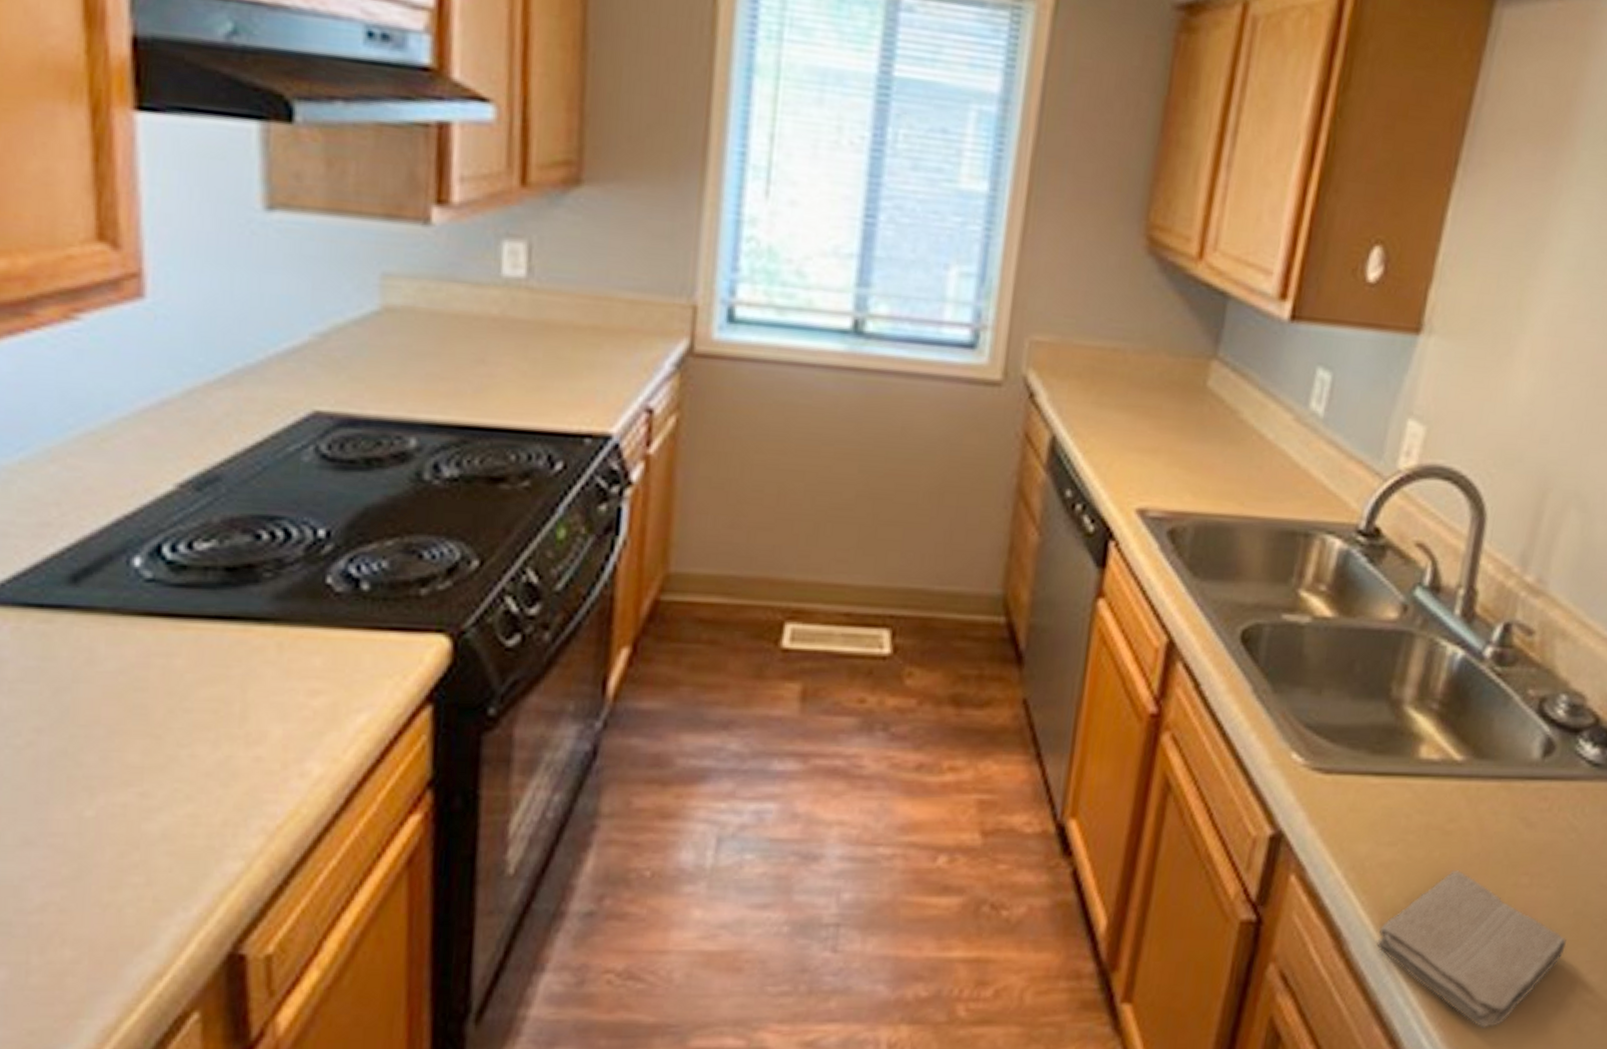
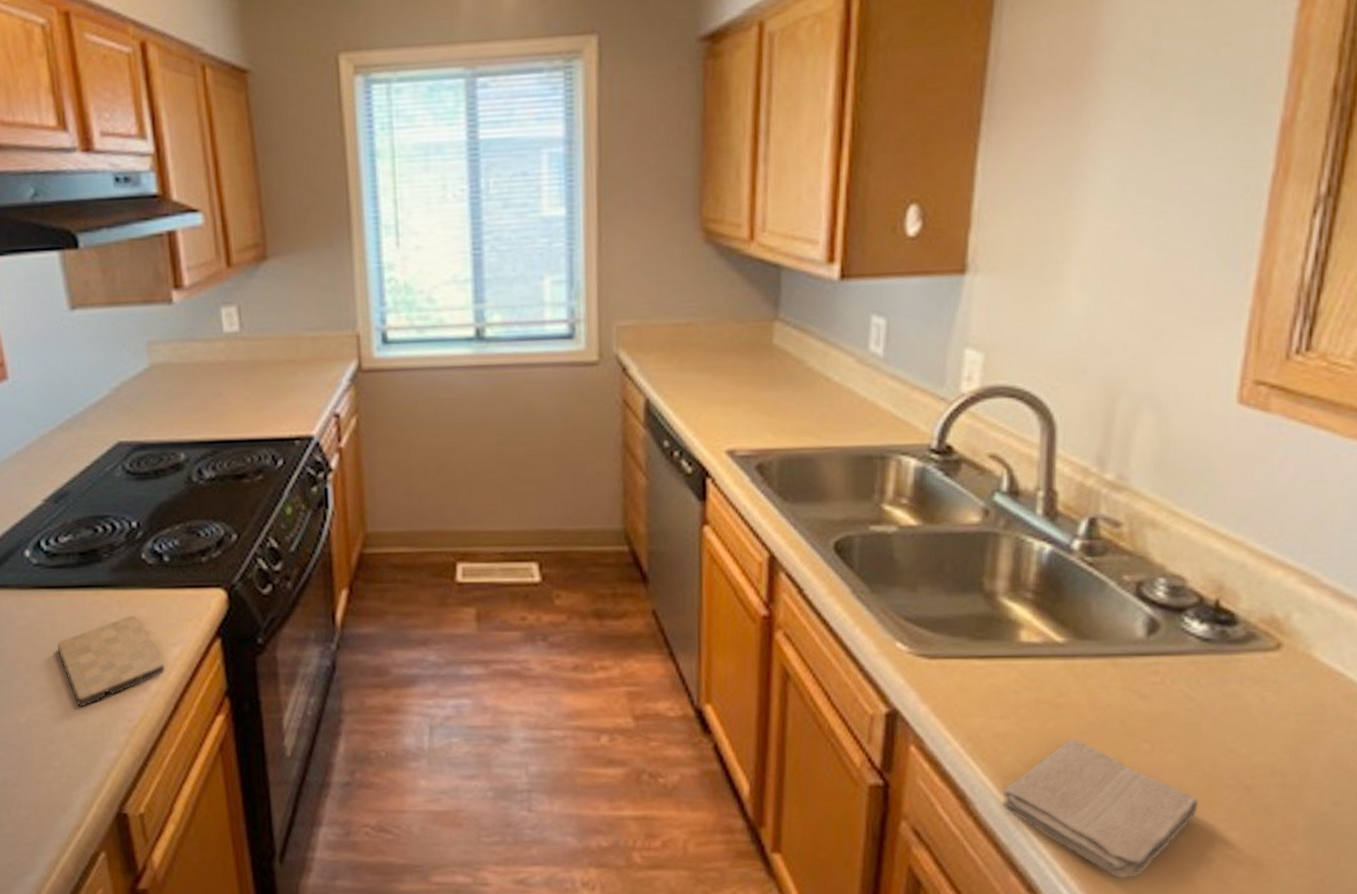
cutting board: none [167,665,339,796] -> present [57,615,165,707]

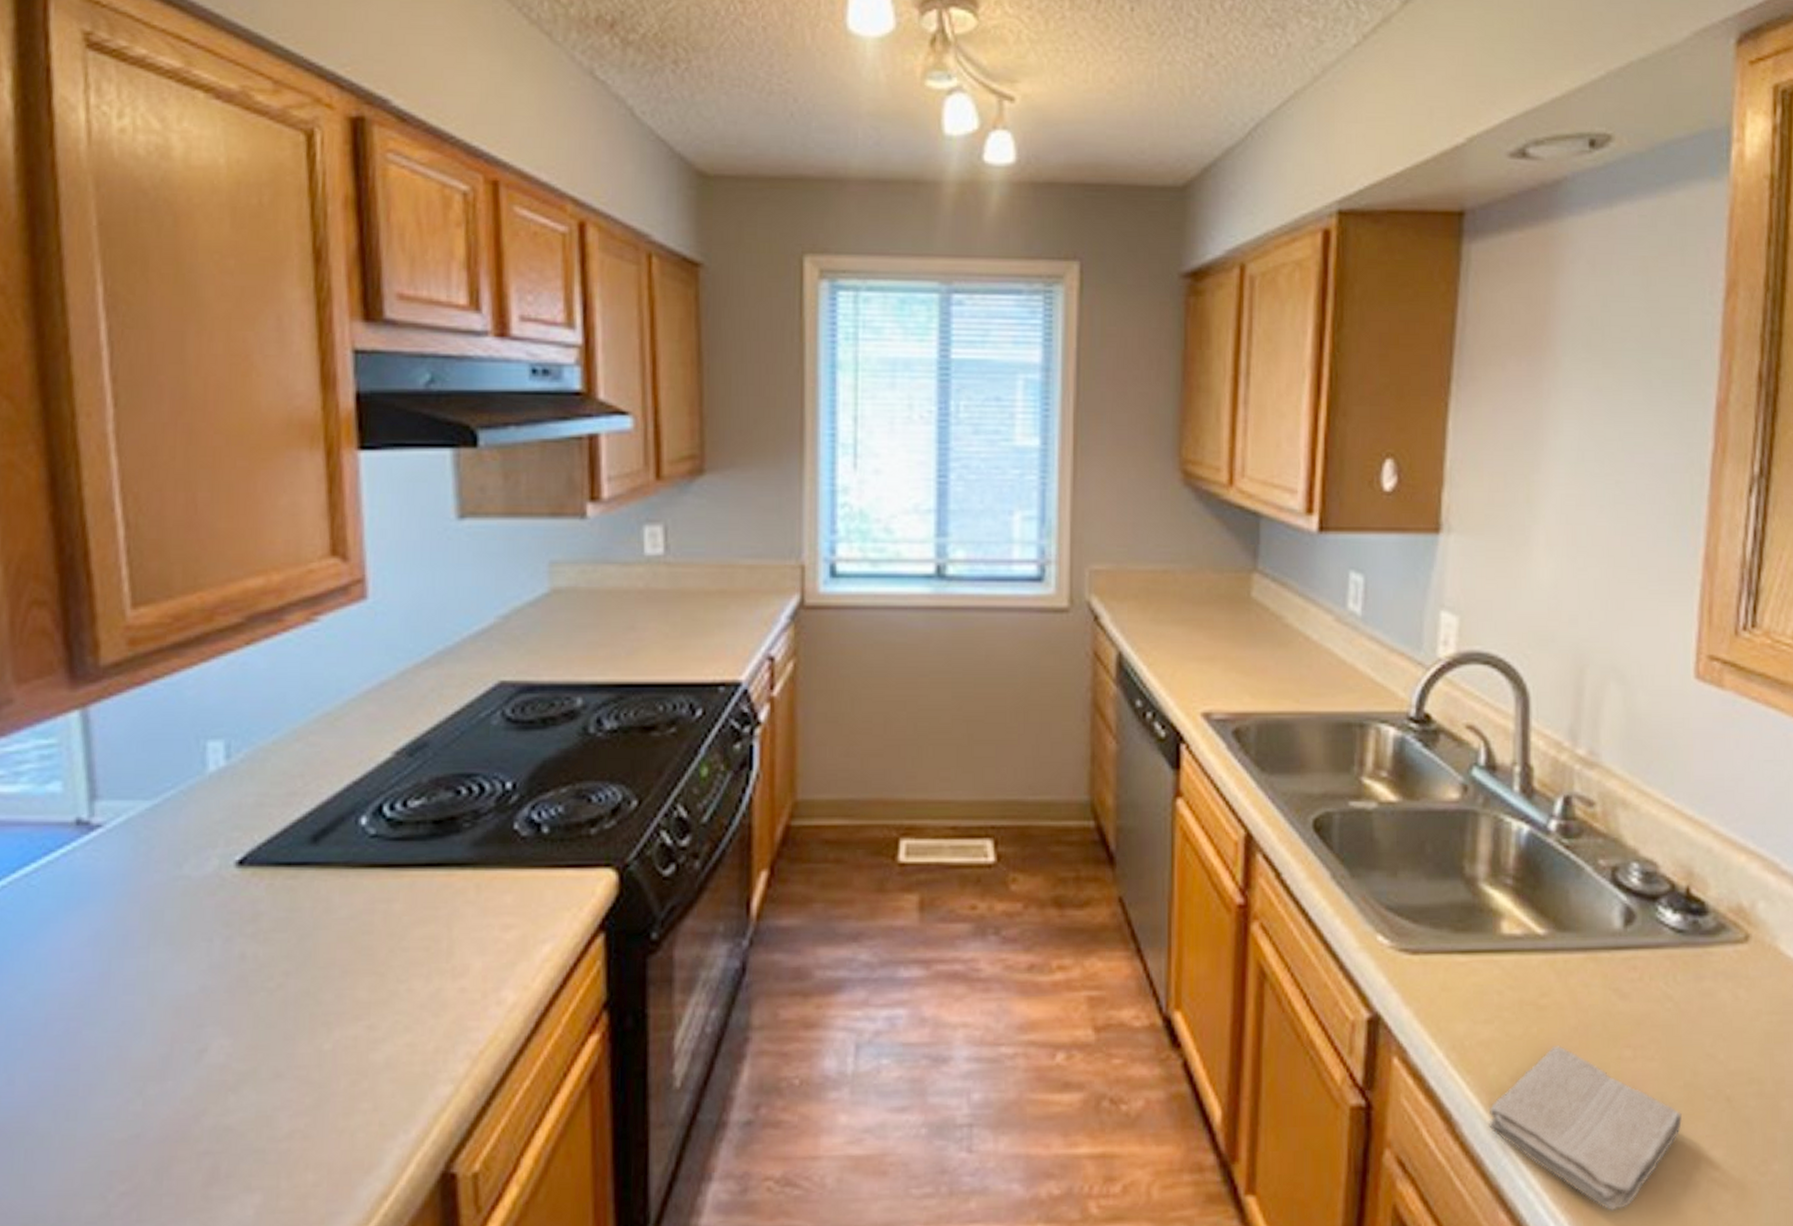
cutting board: present [57,615,165,707] -> none [388,903,528,1027]

